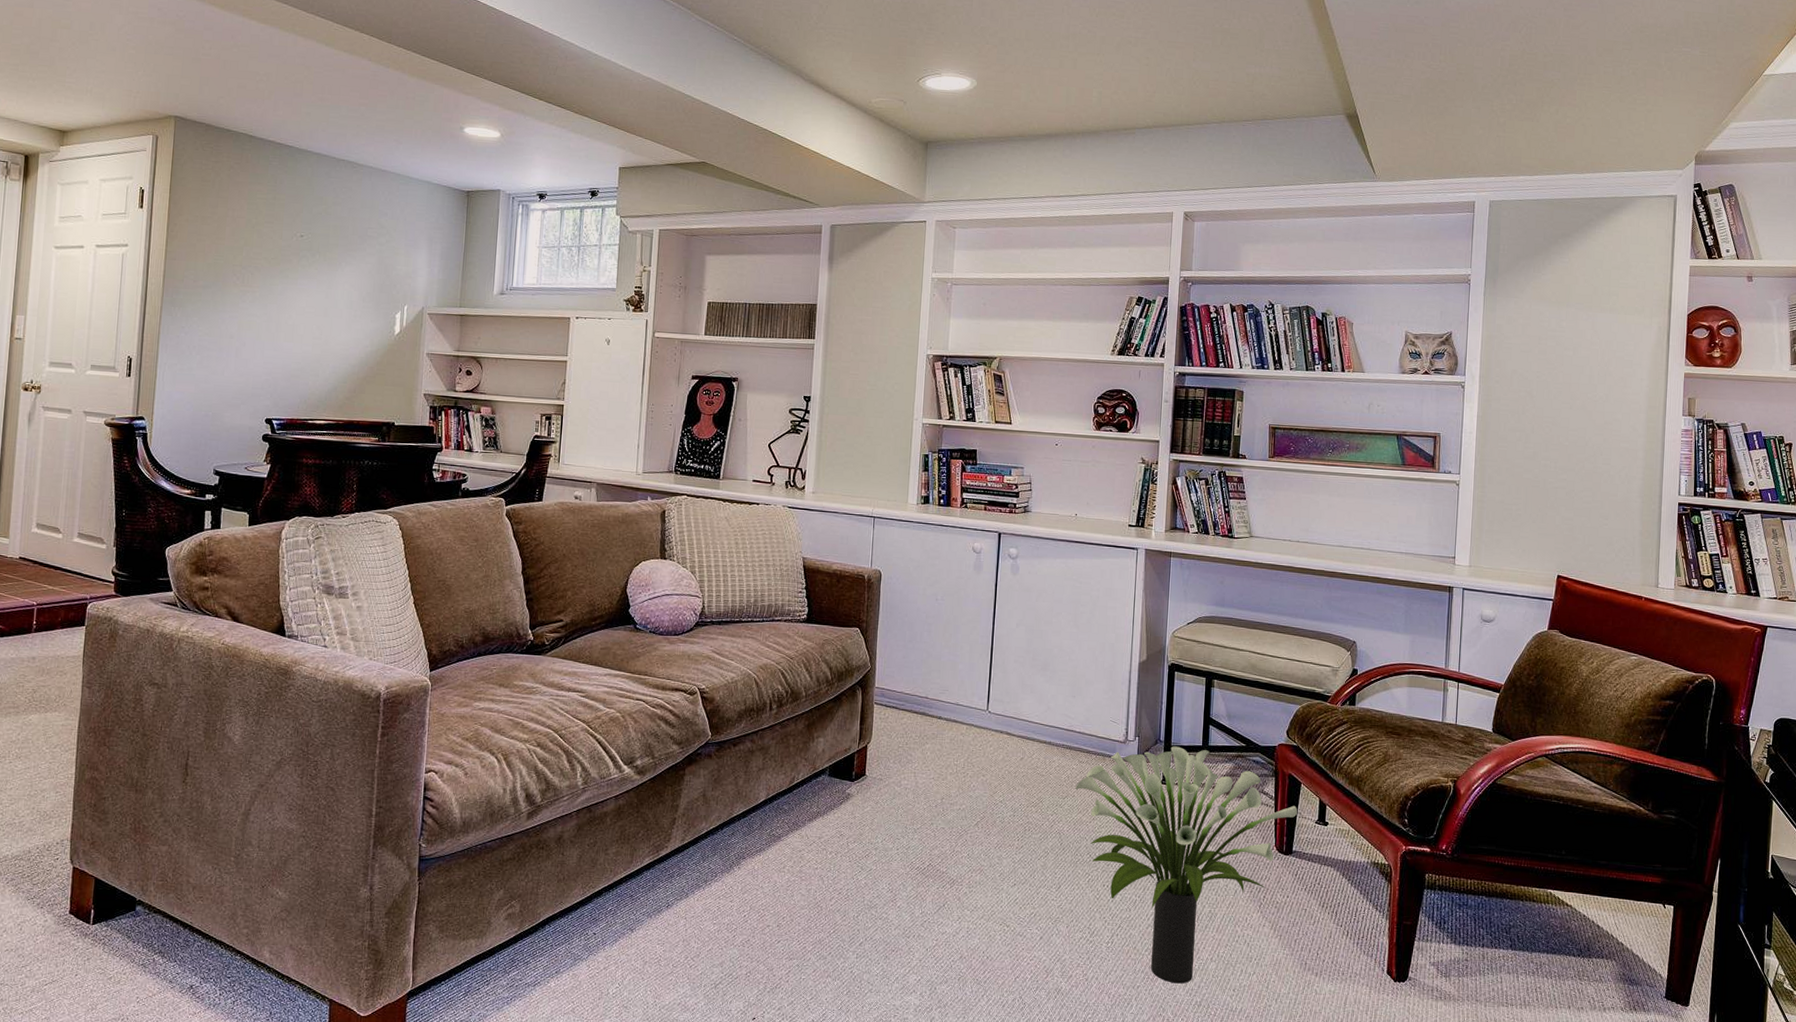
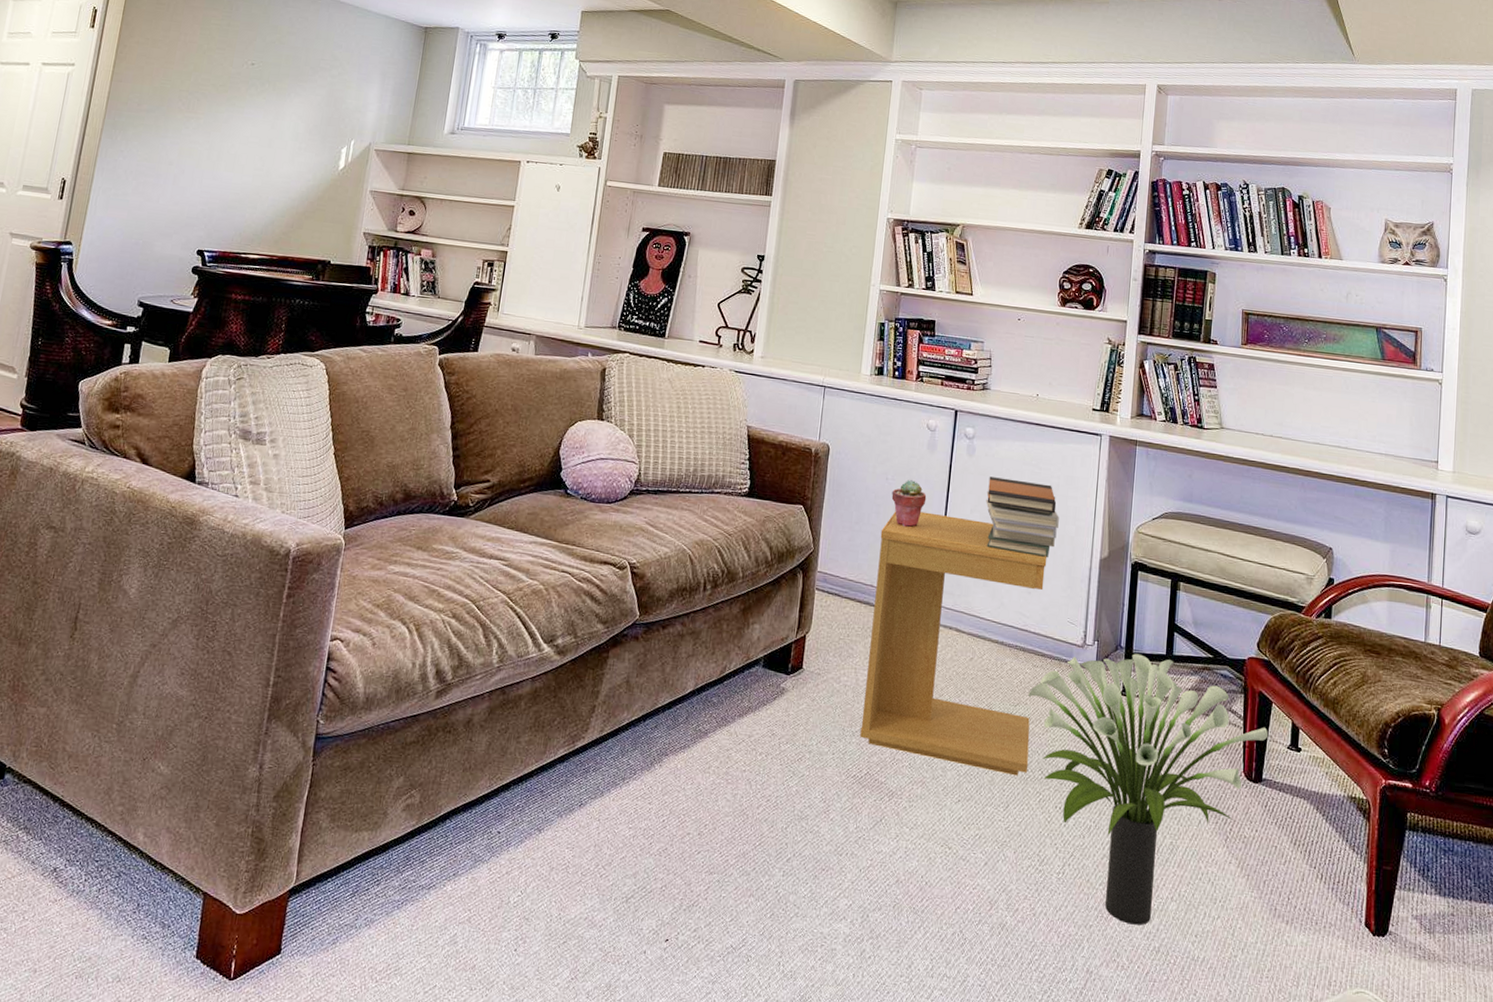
side table: none [921,628,1090,860] -> present [860,511,1047,776]
potted succulent: none [942,598,975,643] -> present [891,479,927,528]
book stack: none [1030,592,1100,665] -> present [986,476,1059,558]

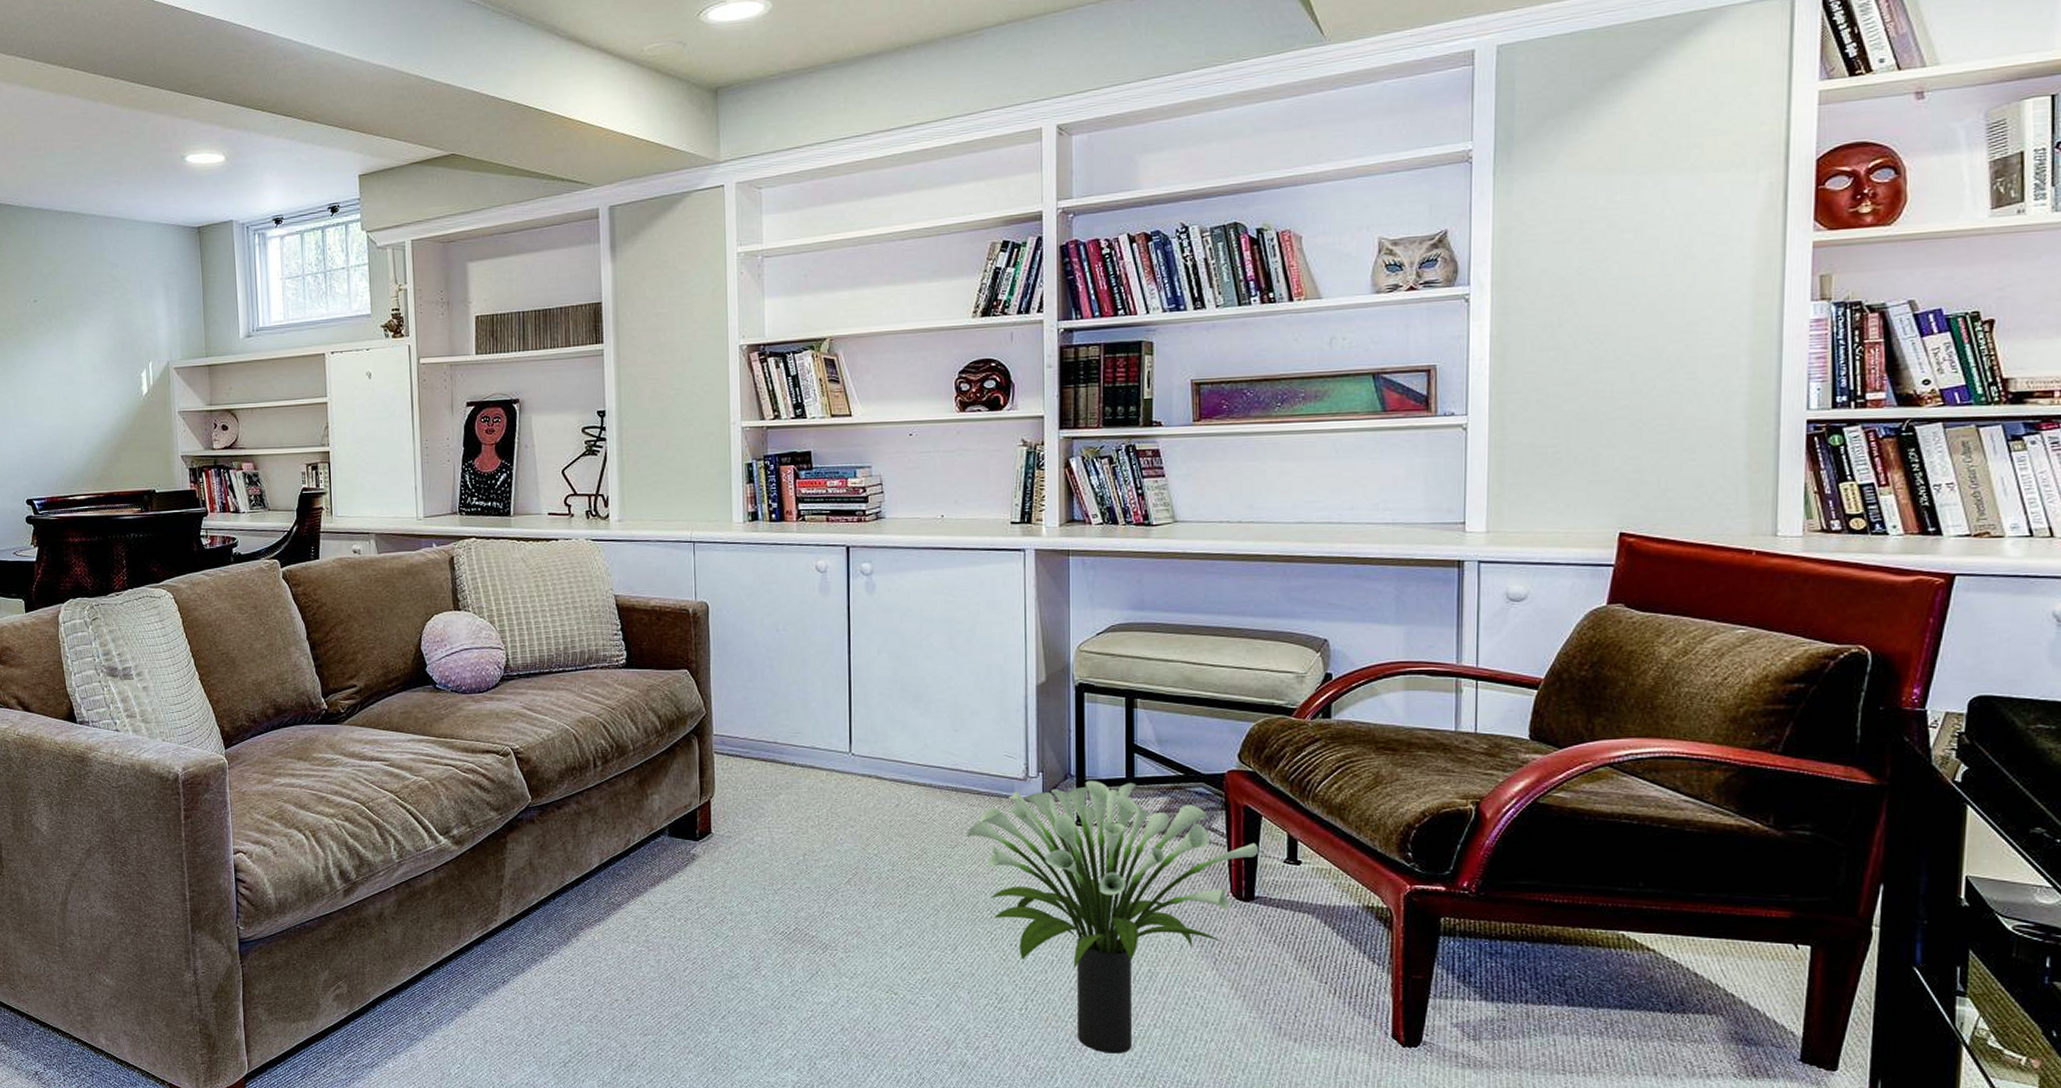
side table: present [860,511,1047,776] -> none [778,659,975,918]
potted succulent: present [891,479,927,528] -> none [785,627,825,678]
book stack: present [986,476,1059,558] -> none [894,612,983,692]

